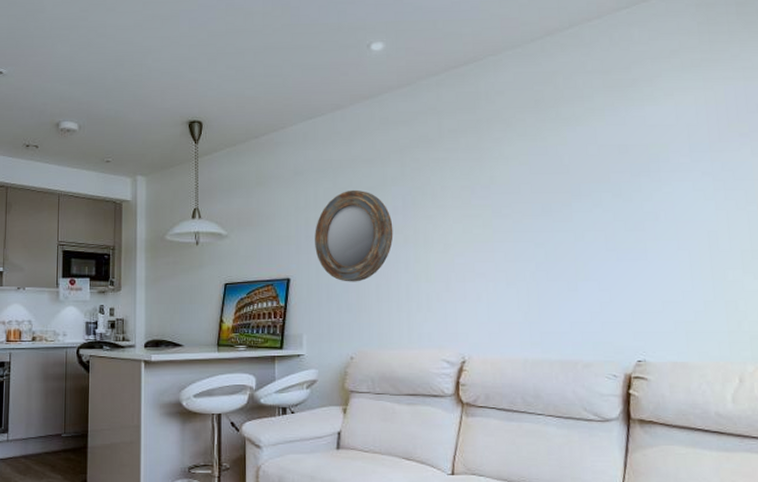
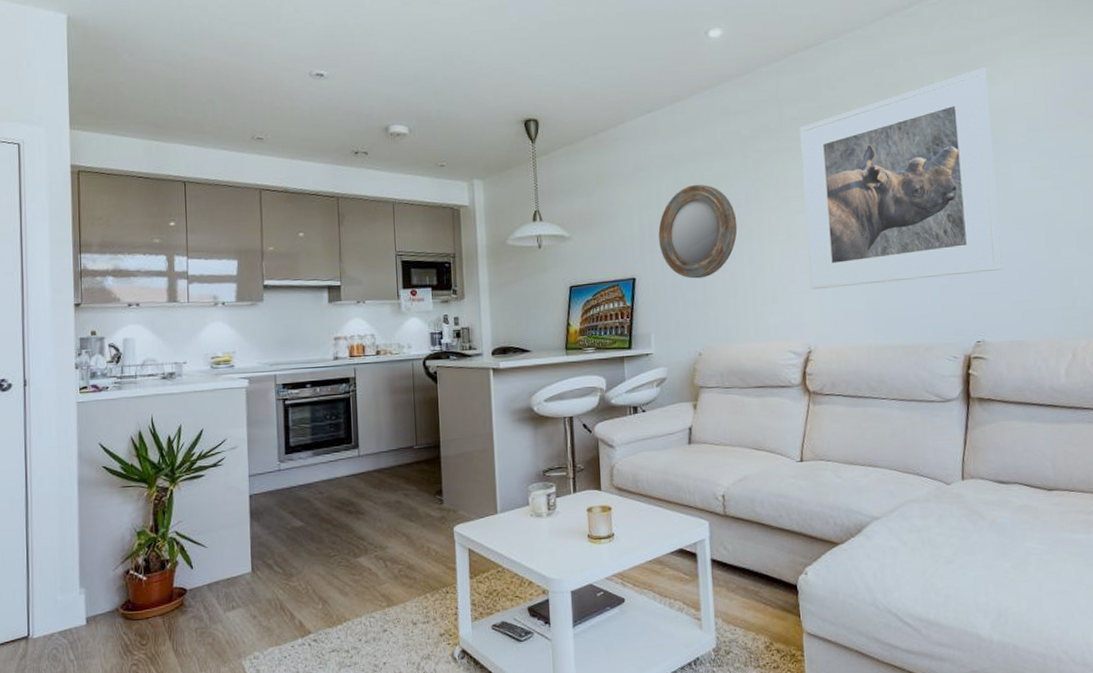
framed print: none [458,89,665,300] -> present [800,68,1003,290]

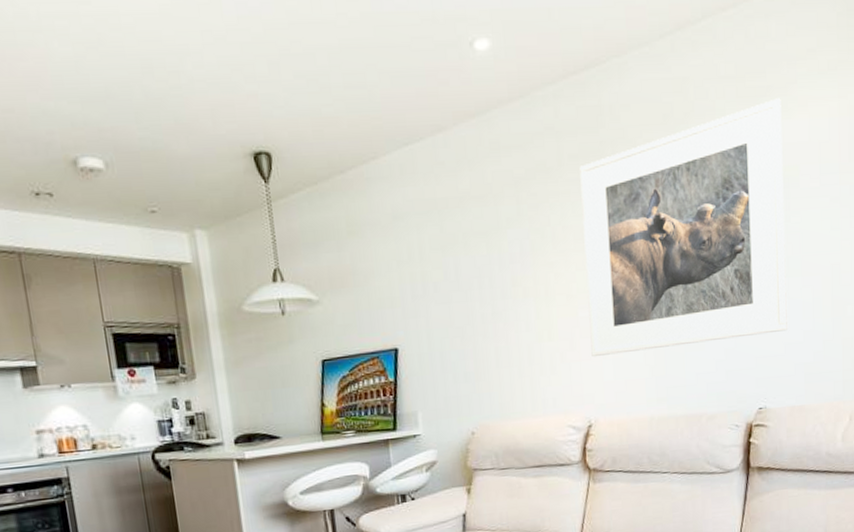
home mirror: present [658,184,738,279] -> none [422,235,512,348]

